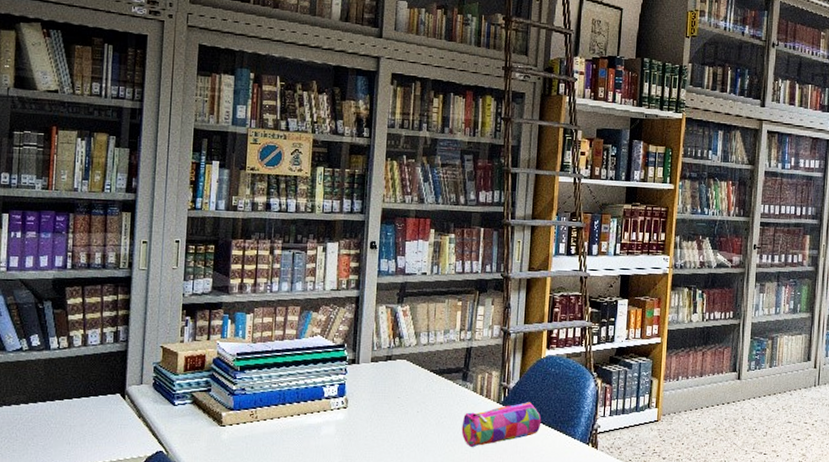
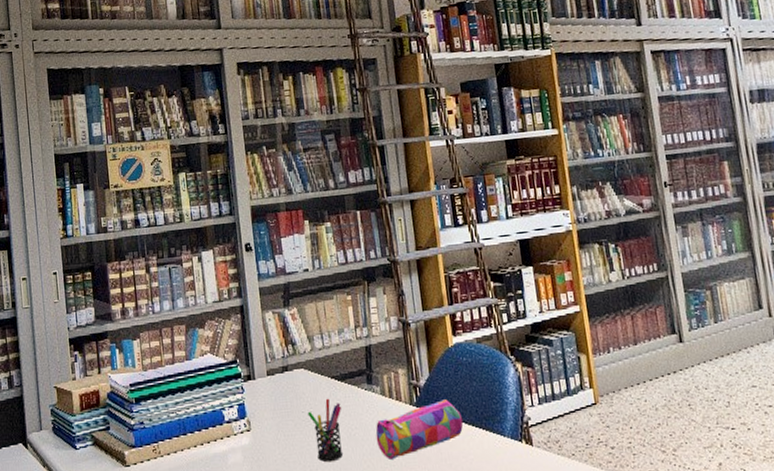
pen holder: none [403,388,436,444] -> present [307,398,344,463]

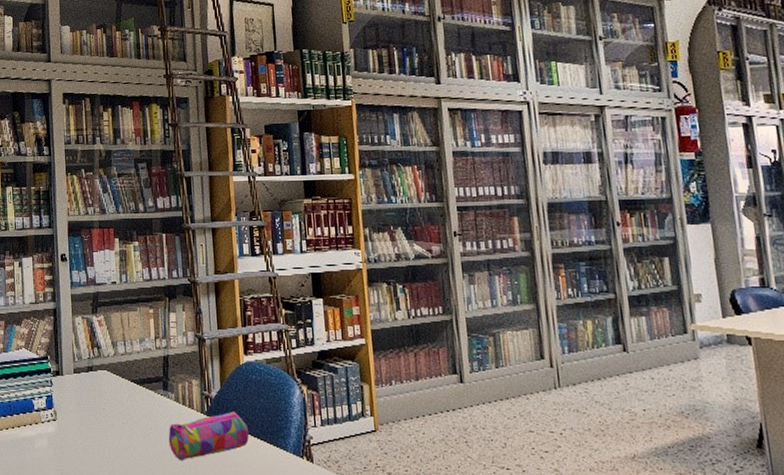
pen holder: present [307,398,344,463] -> none [108,399,139,457]

